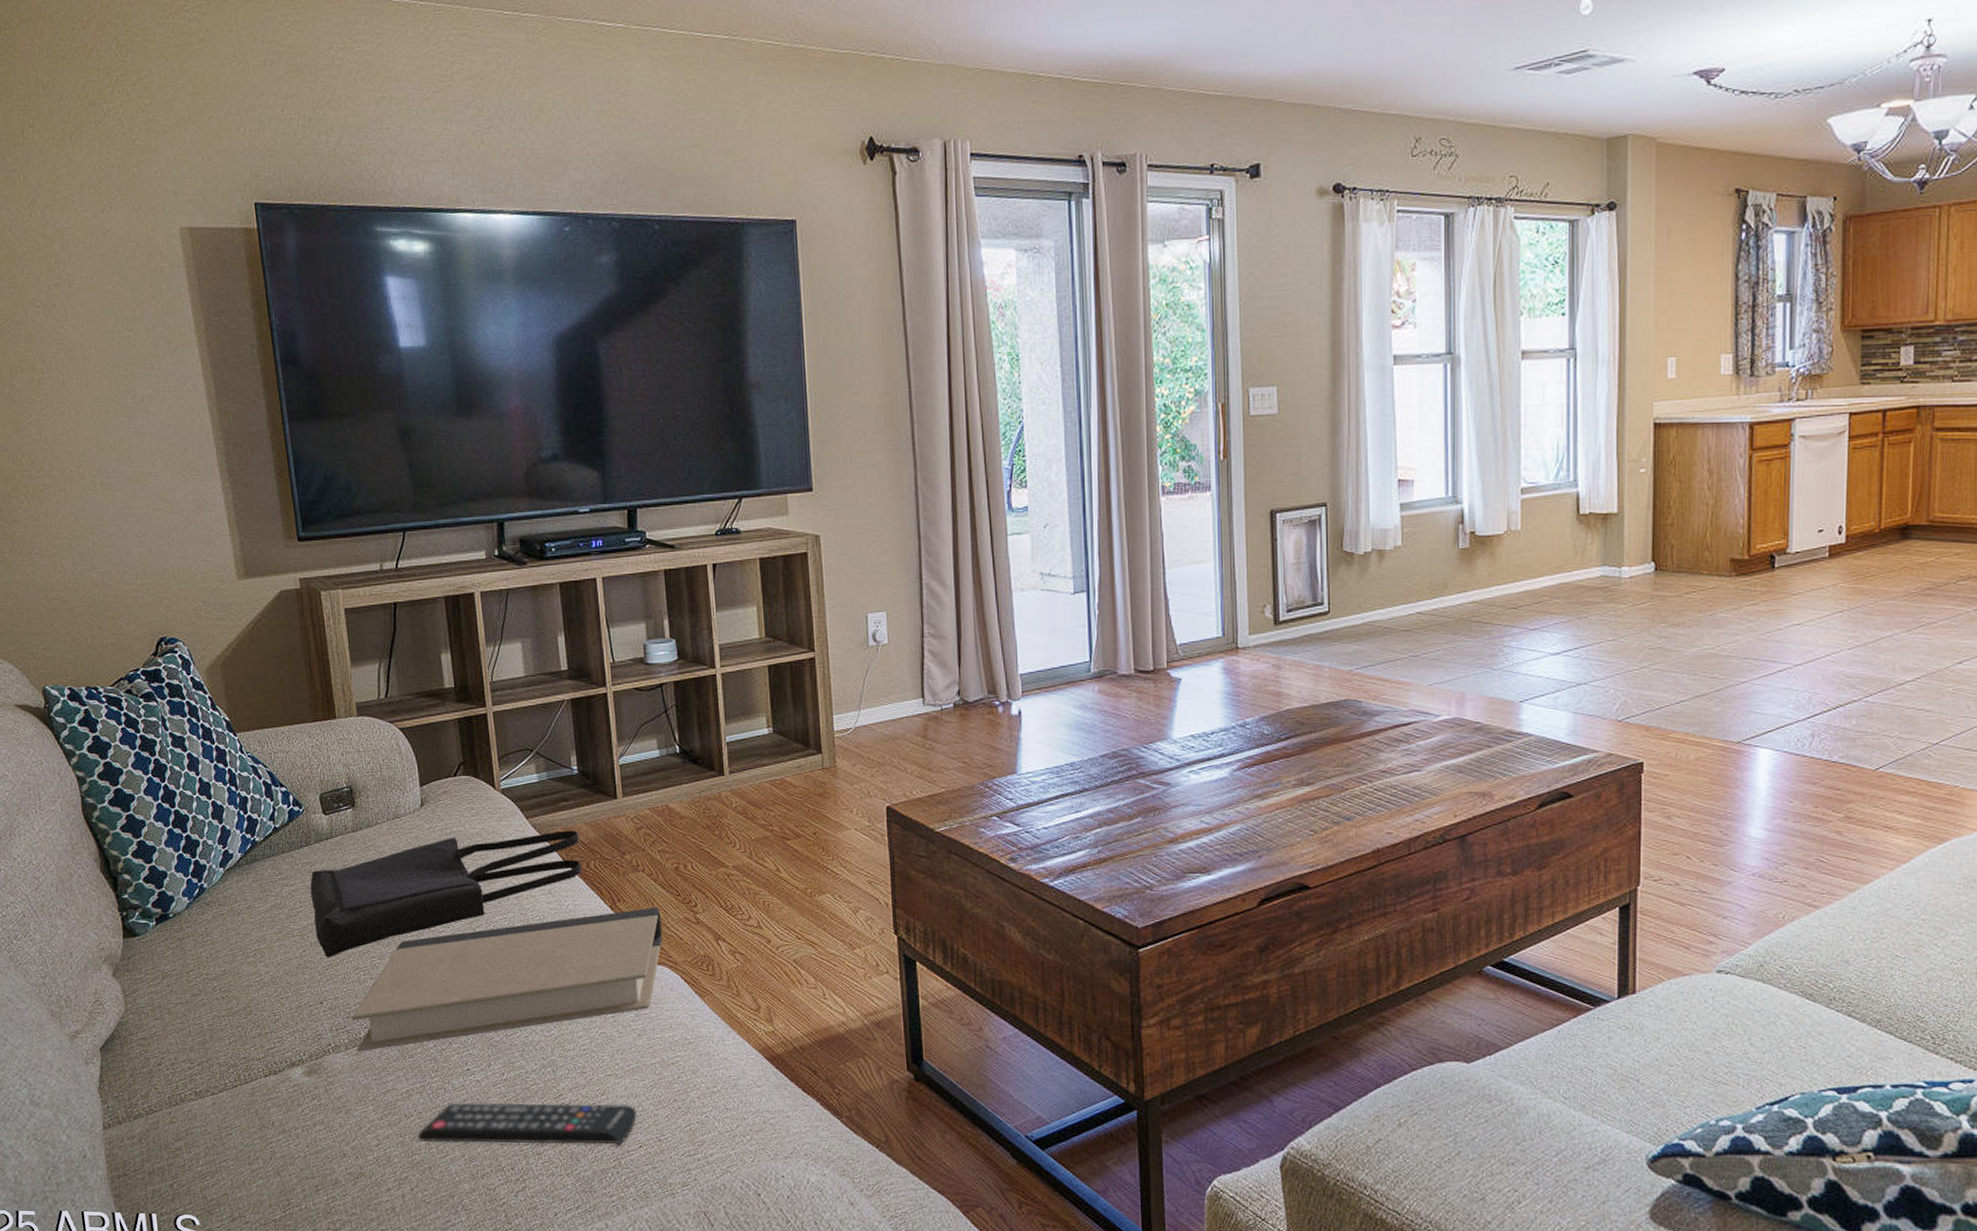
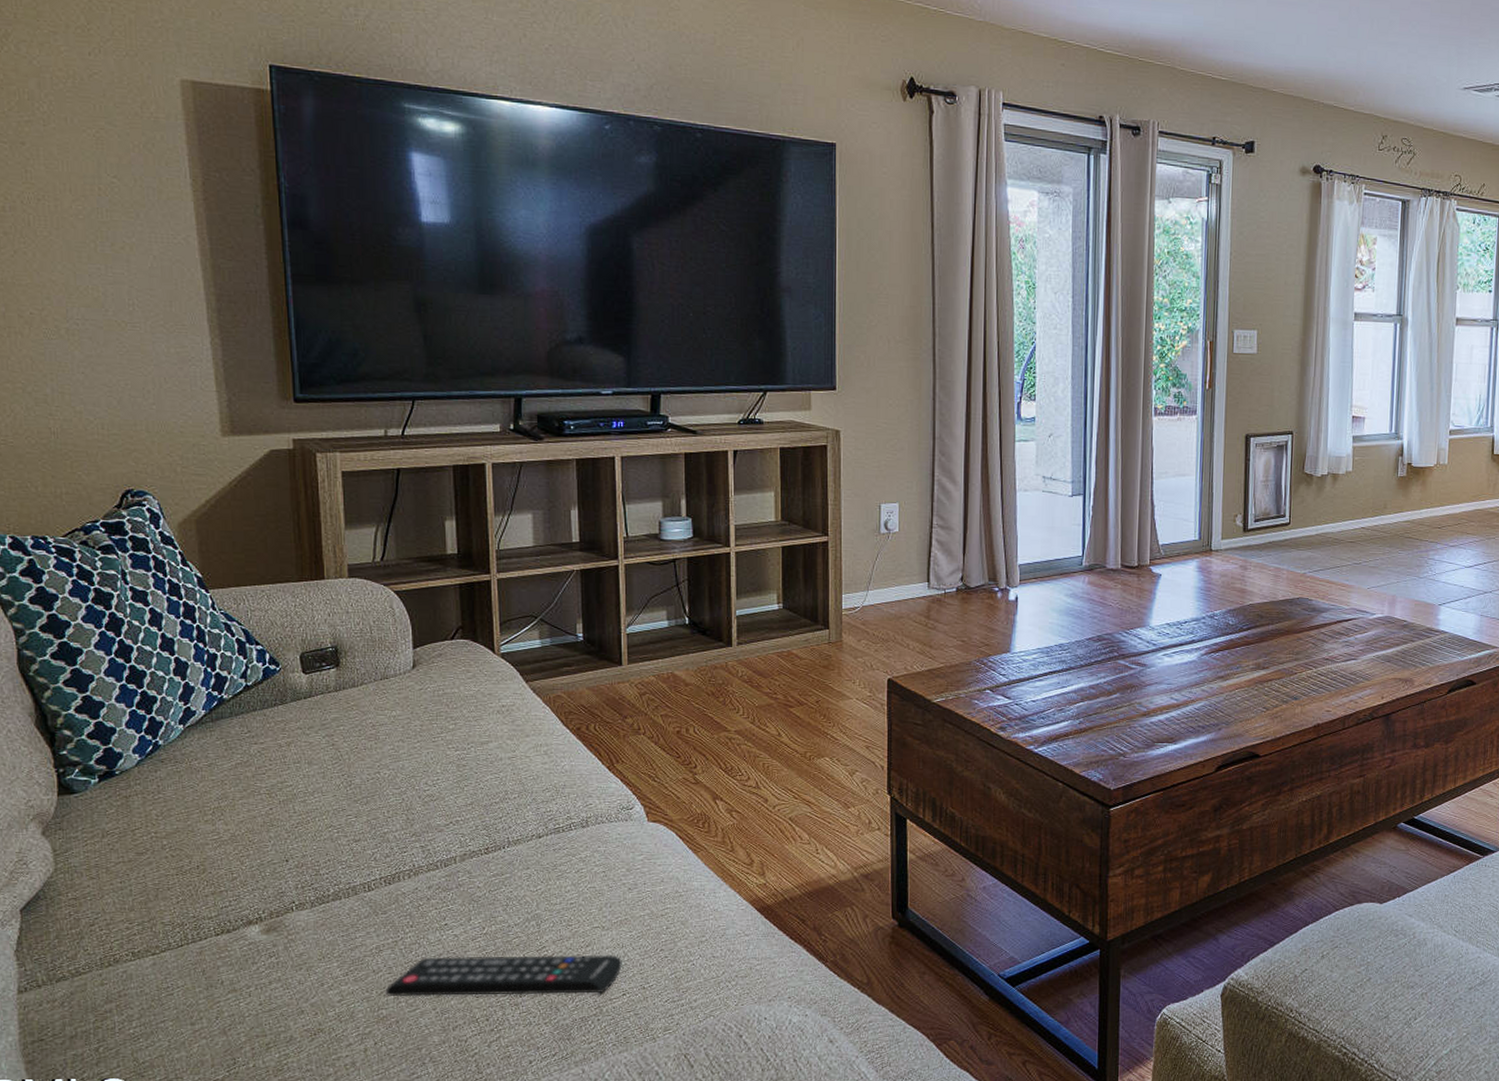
tote bag: present [310,830,582,958] -> none [282,694,581,816]
book: present [351,906,663,1052] -> none [320,768,659,909]

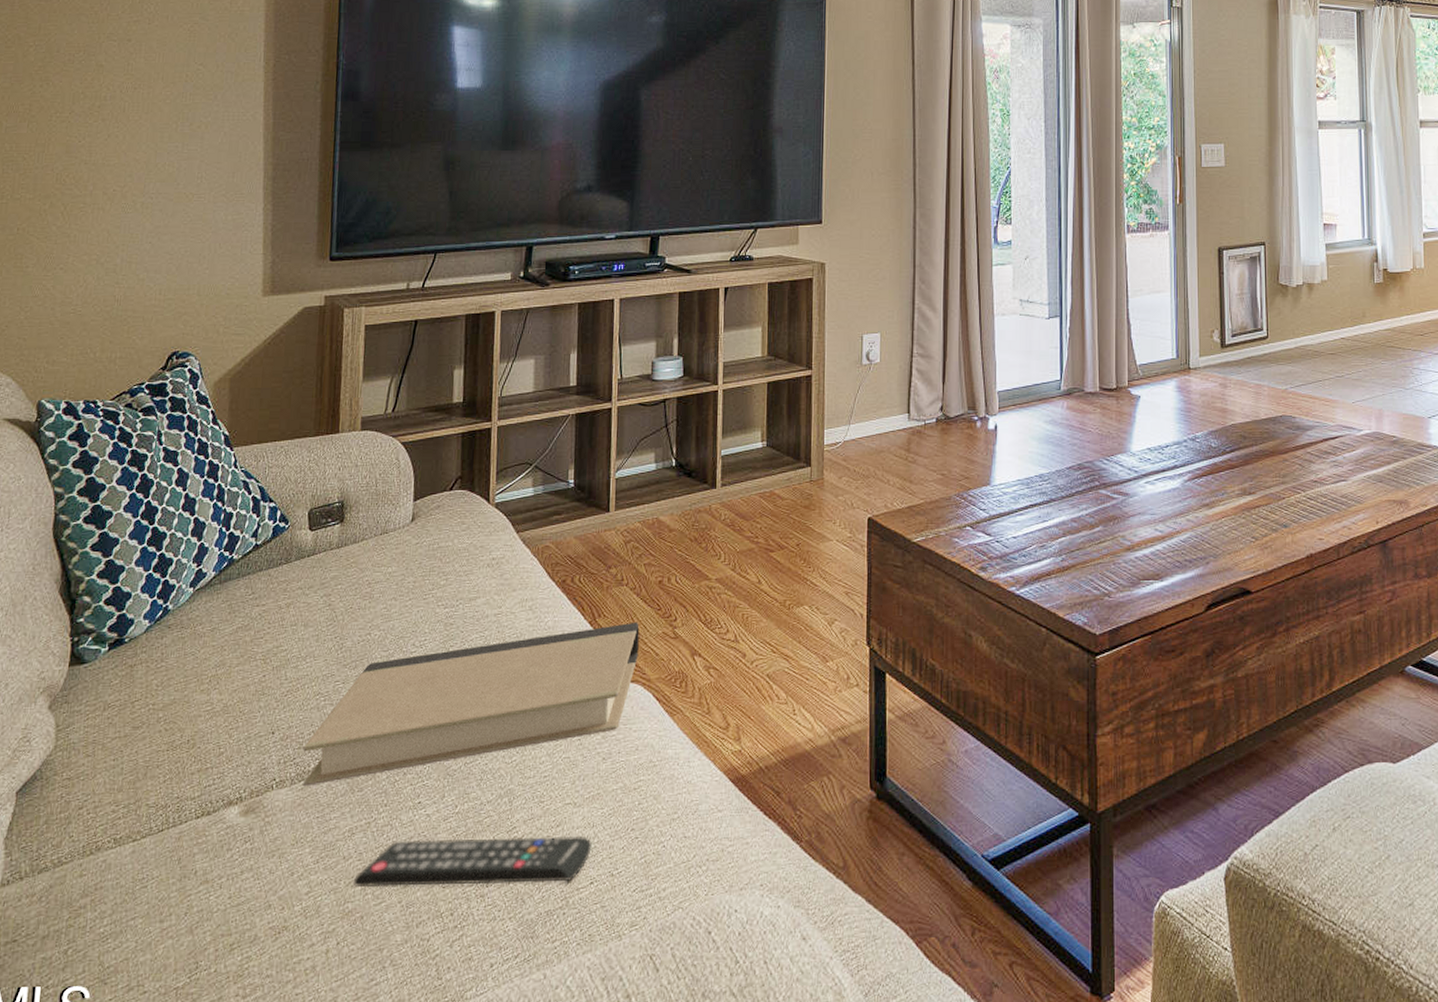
book: none [320,768,659,909] -> present [303,621,639,787]

